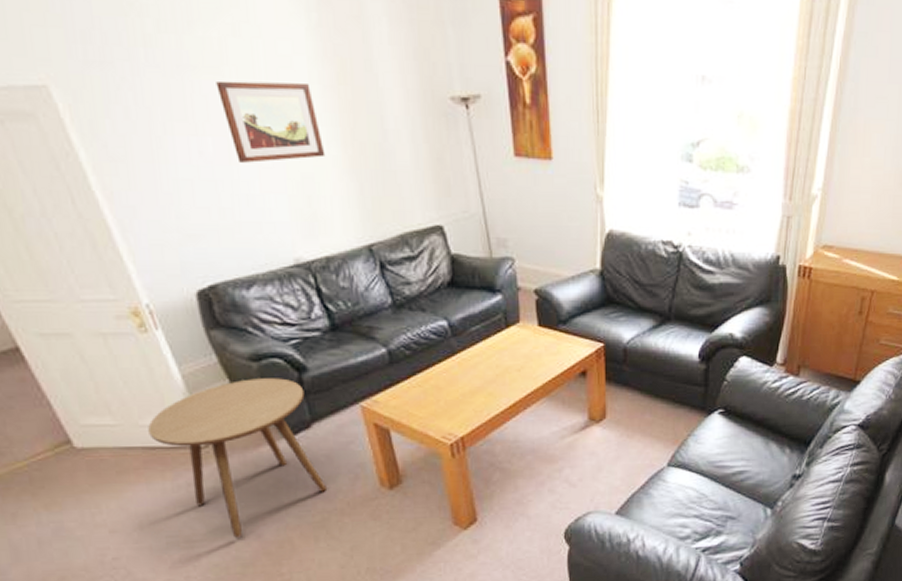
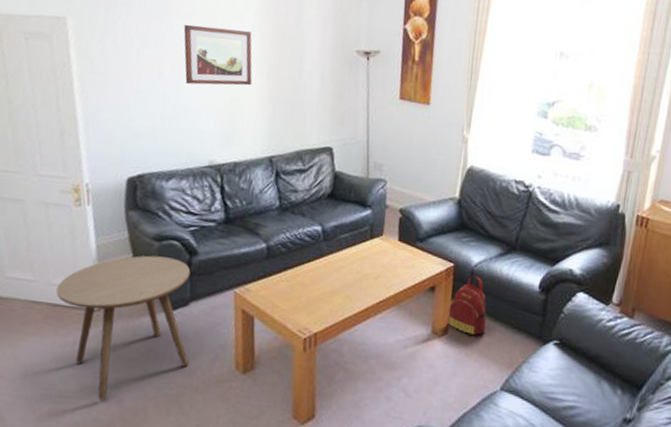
backpack: none [604,354,646,417] -> present [447,276,487,336]

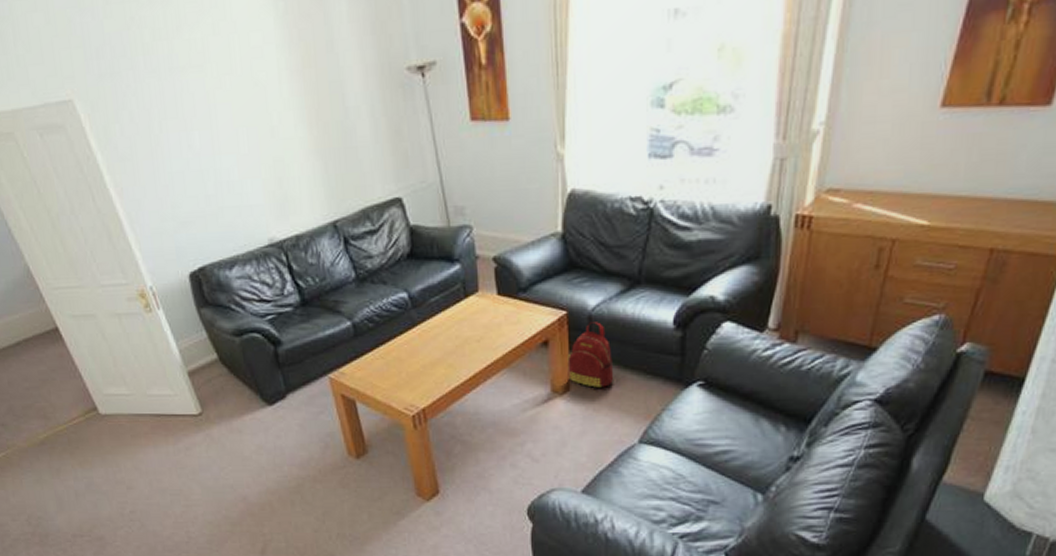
side table: present [56,255,191,400] -> none [154,351,302,499]
wall art: present [183,24,253,86] -> none [200,71,294,152]

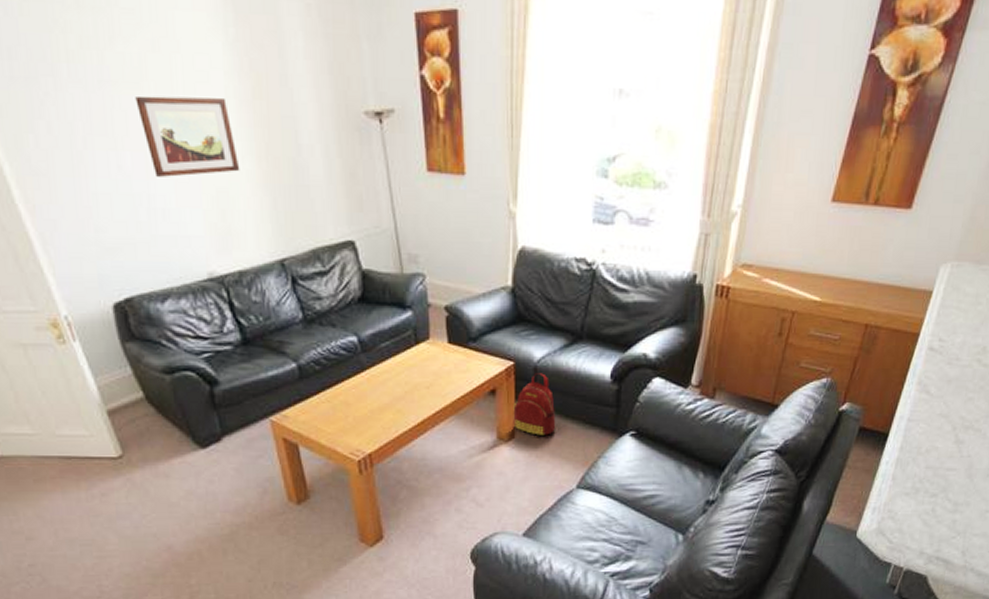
wall art: none [200,71,294,152] -> present [135,95,240,177]

